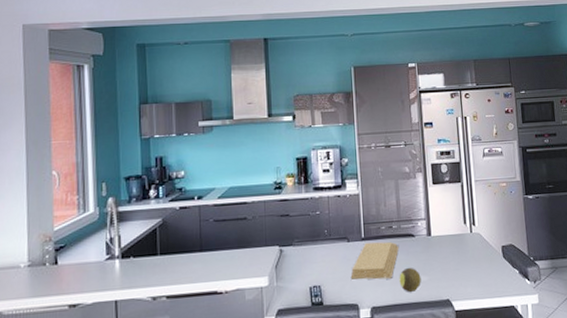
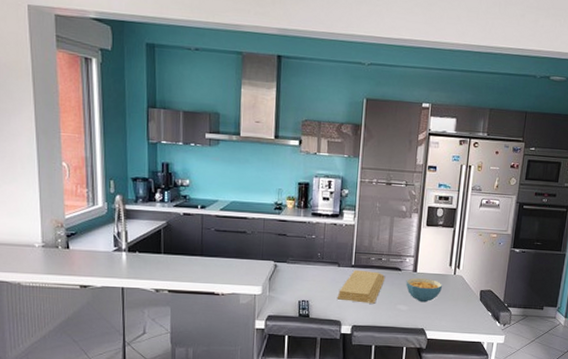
fruit: present [399,267,421,293] -> none [381,296,401,319]
cereal bowl: none [421,241,461,269] -> present [405,277,442,303]

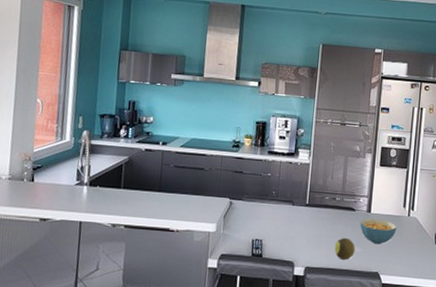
cutting board: present [337,269,386,304] -> none [290,208,340,245]
fruit: none [381,296,401,319] -> present [334,237,355,261]

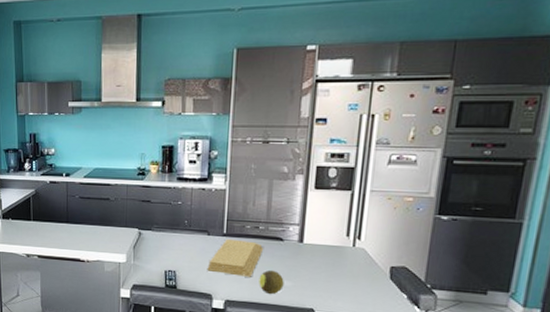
cutting board: none [290,208,340,245] -> present [207,238,264,277]
cereal bowl: present [359,218,396,245] -> none [289,249,337,279]

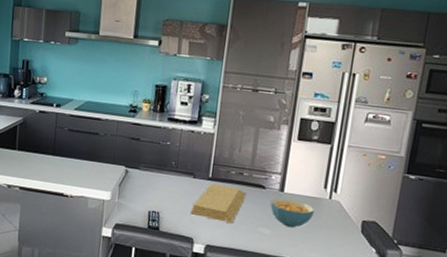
fruit: present [259,269,284,295] -> none [239,216,264,242]
cereal bowl: none [289,249,337,279] -> present [270,198,314,228]

